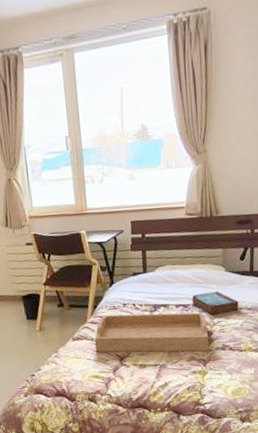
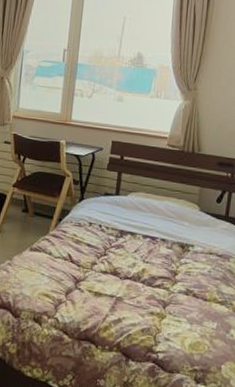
serving tray: present [94,312,209,352] -> none [51,230,173,293]
book: present [192,291,239,315] -> none [161,228,210,255]

